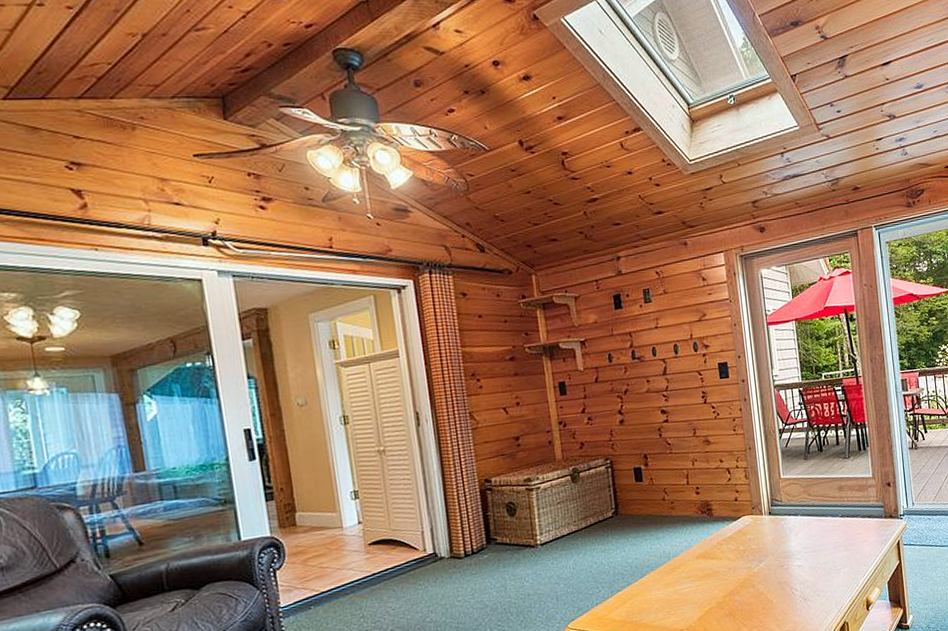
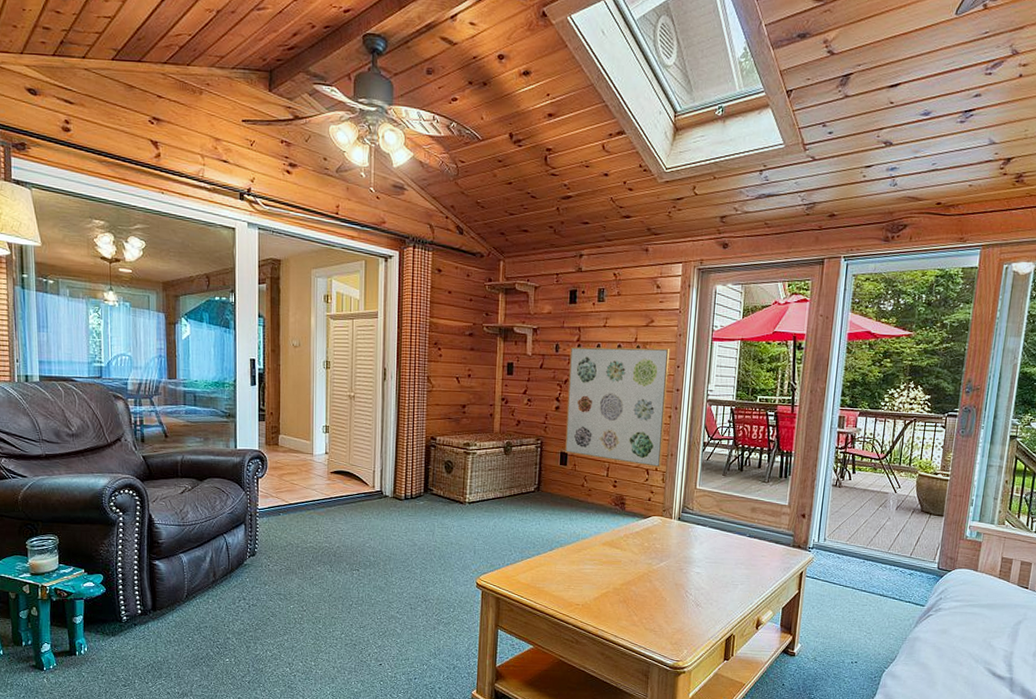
wall art: none [624,340,742,469] -> present [565,346,670,468]

